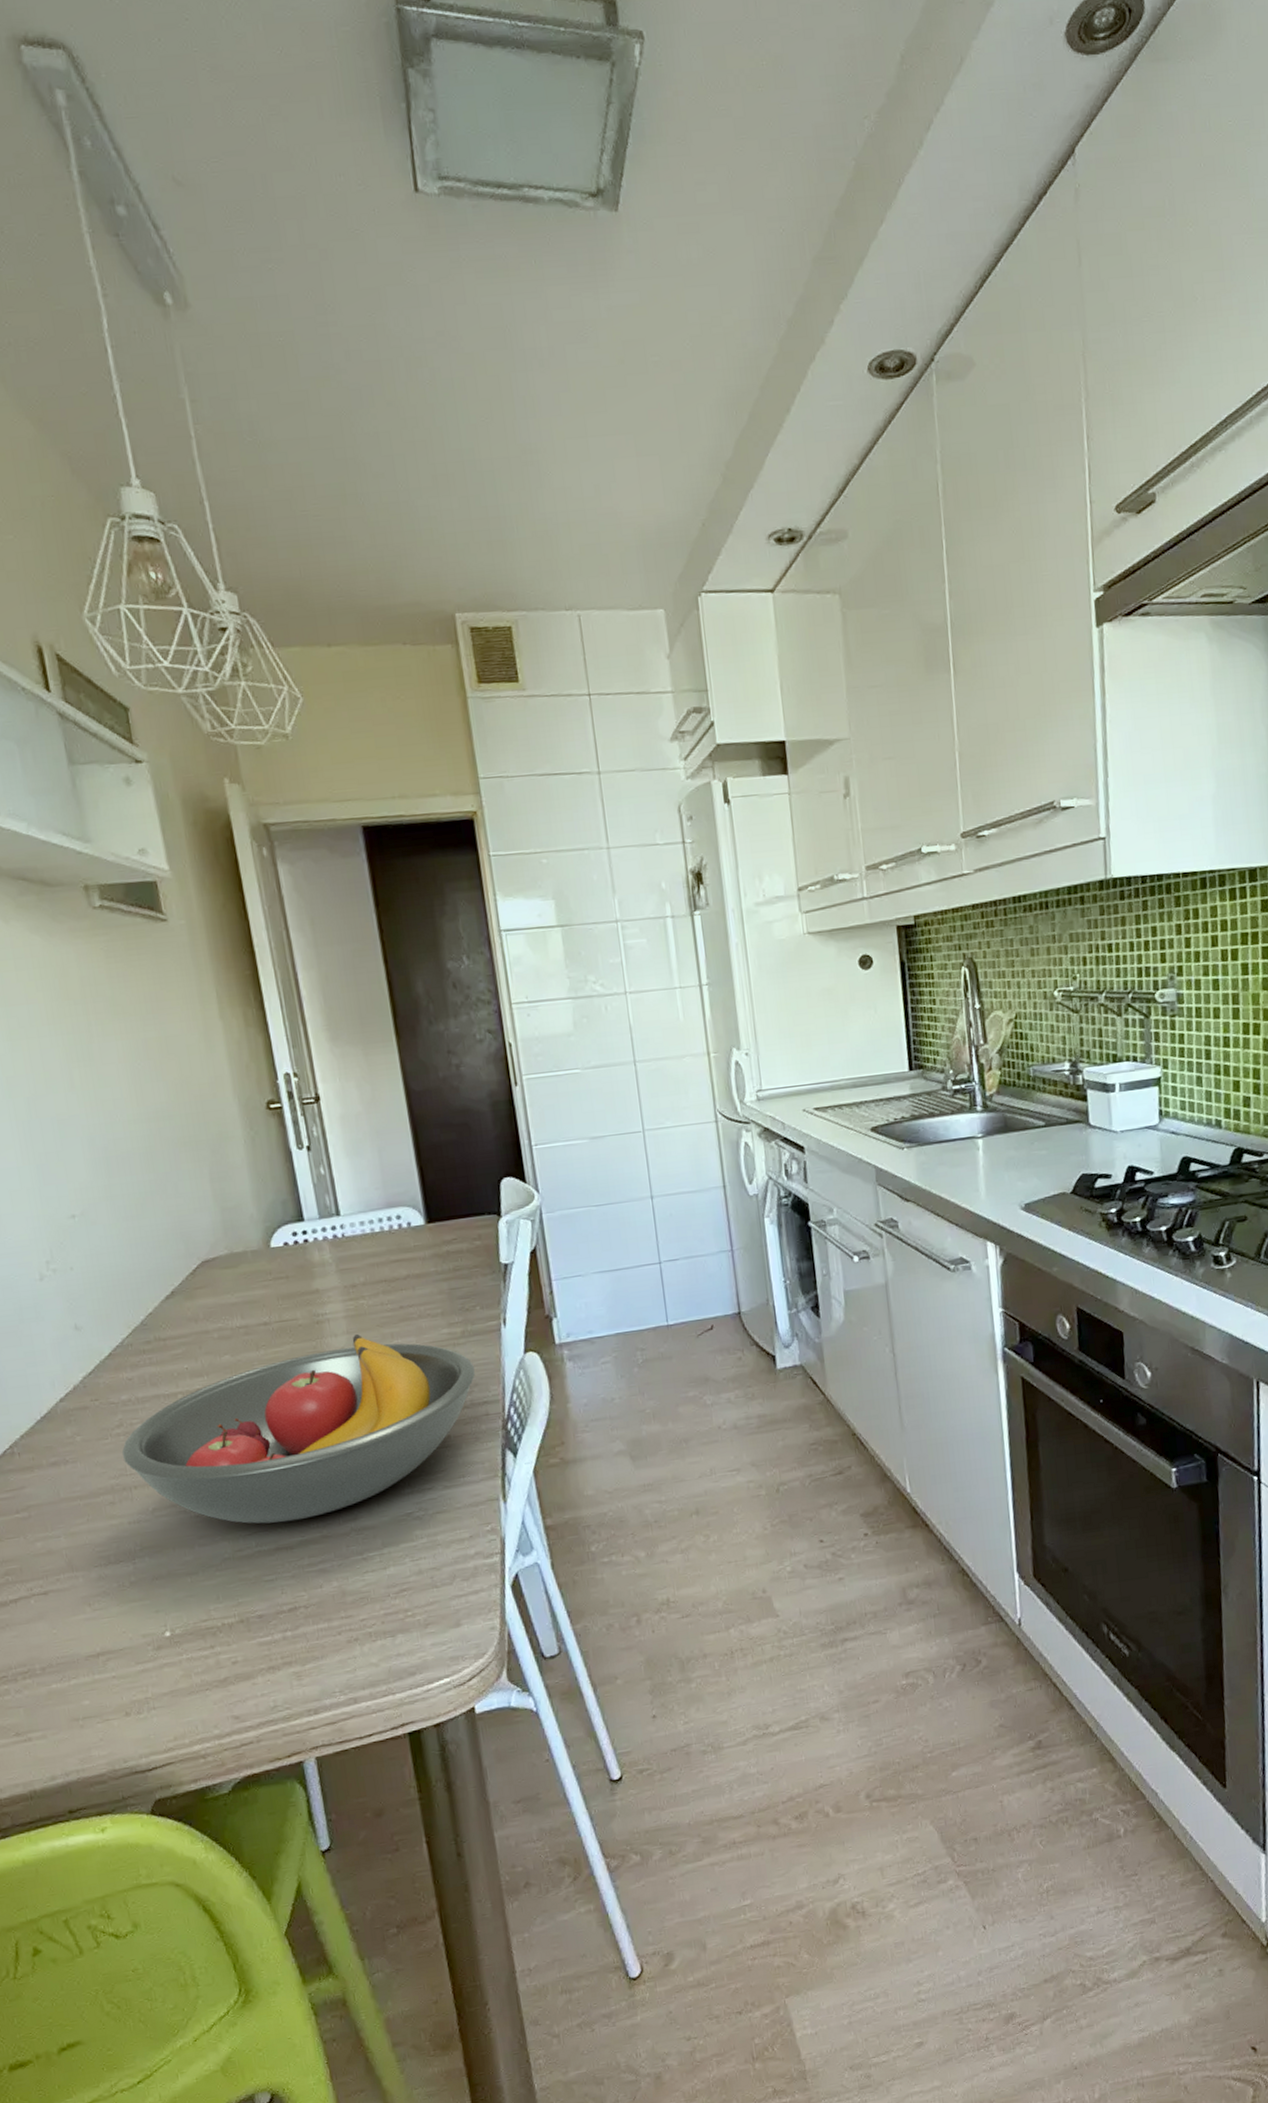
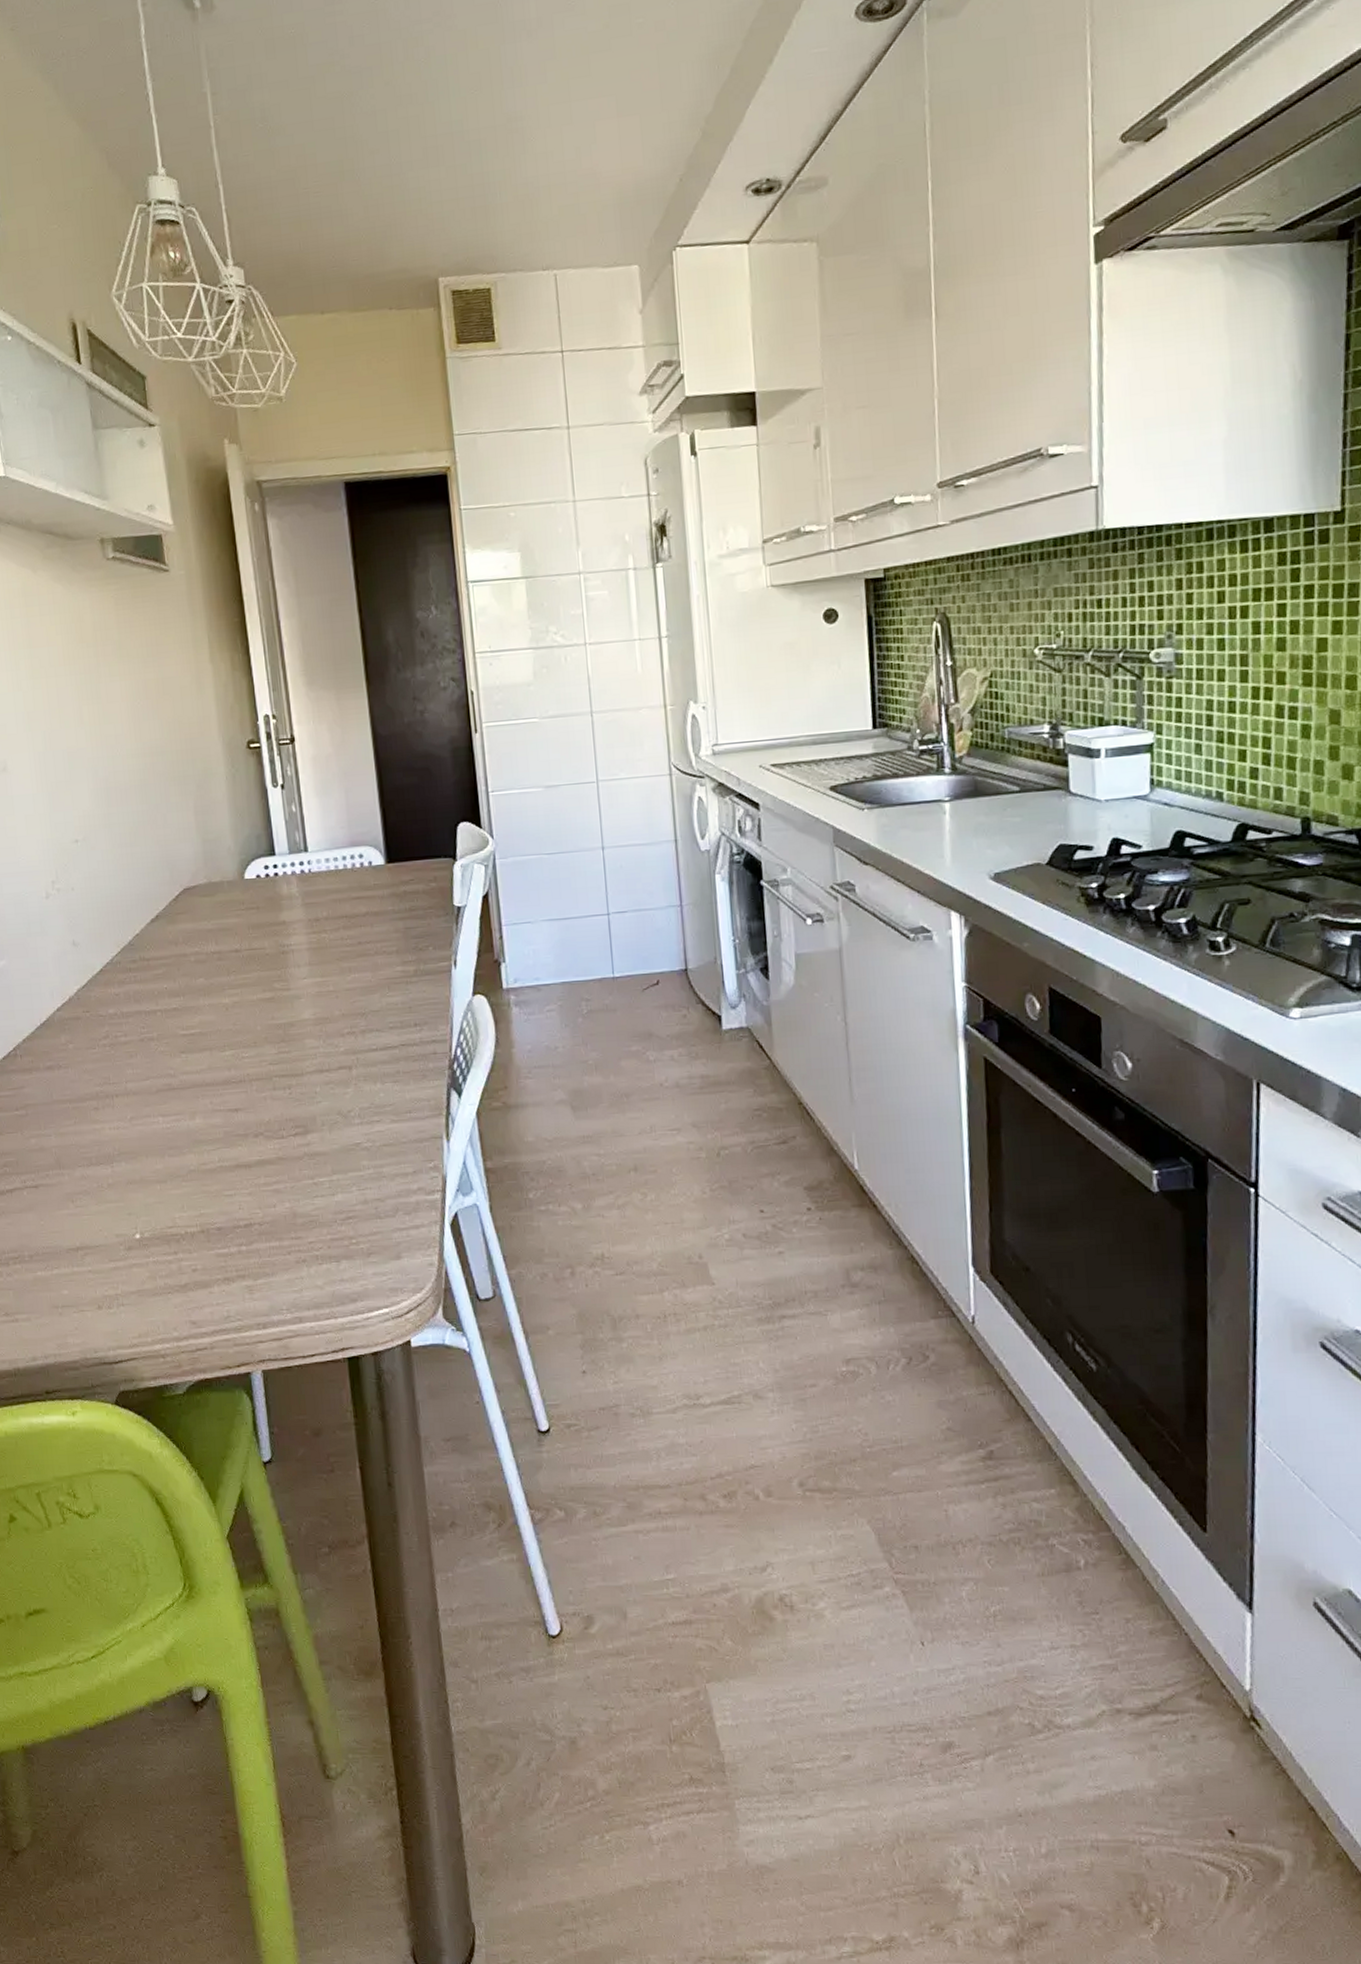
fruit bowl: present [121,1334,475,1524] -> none [106,967,426,1141]

